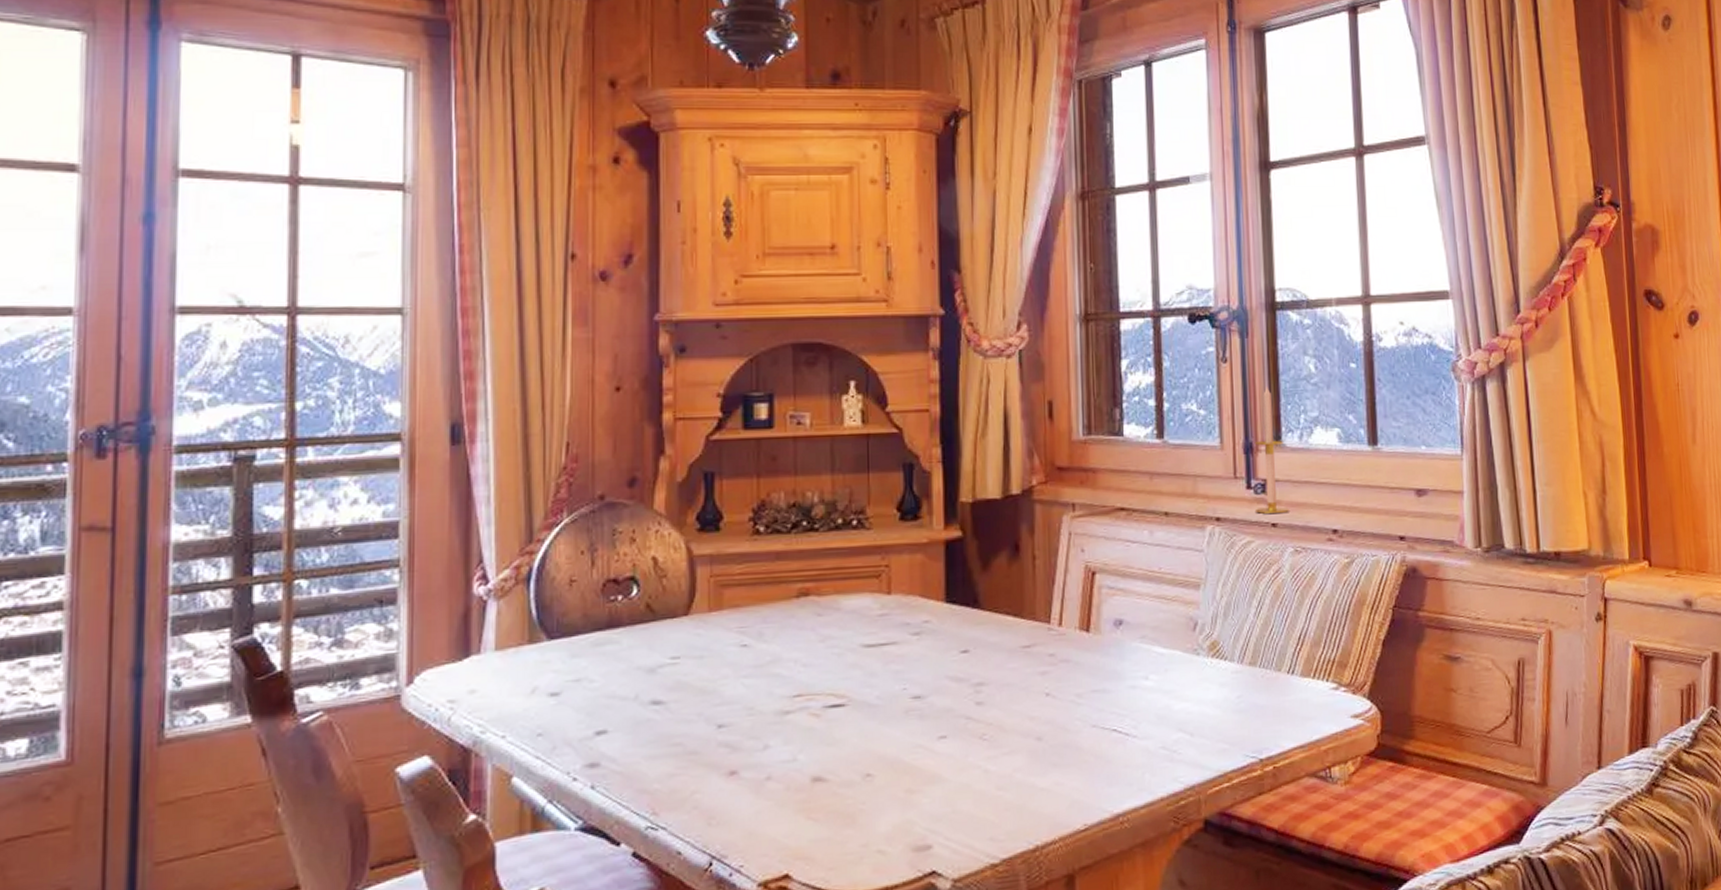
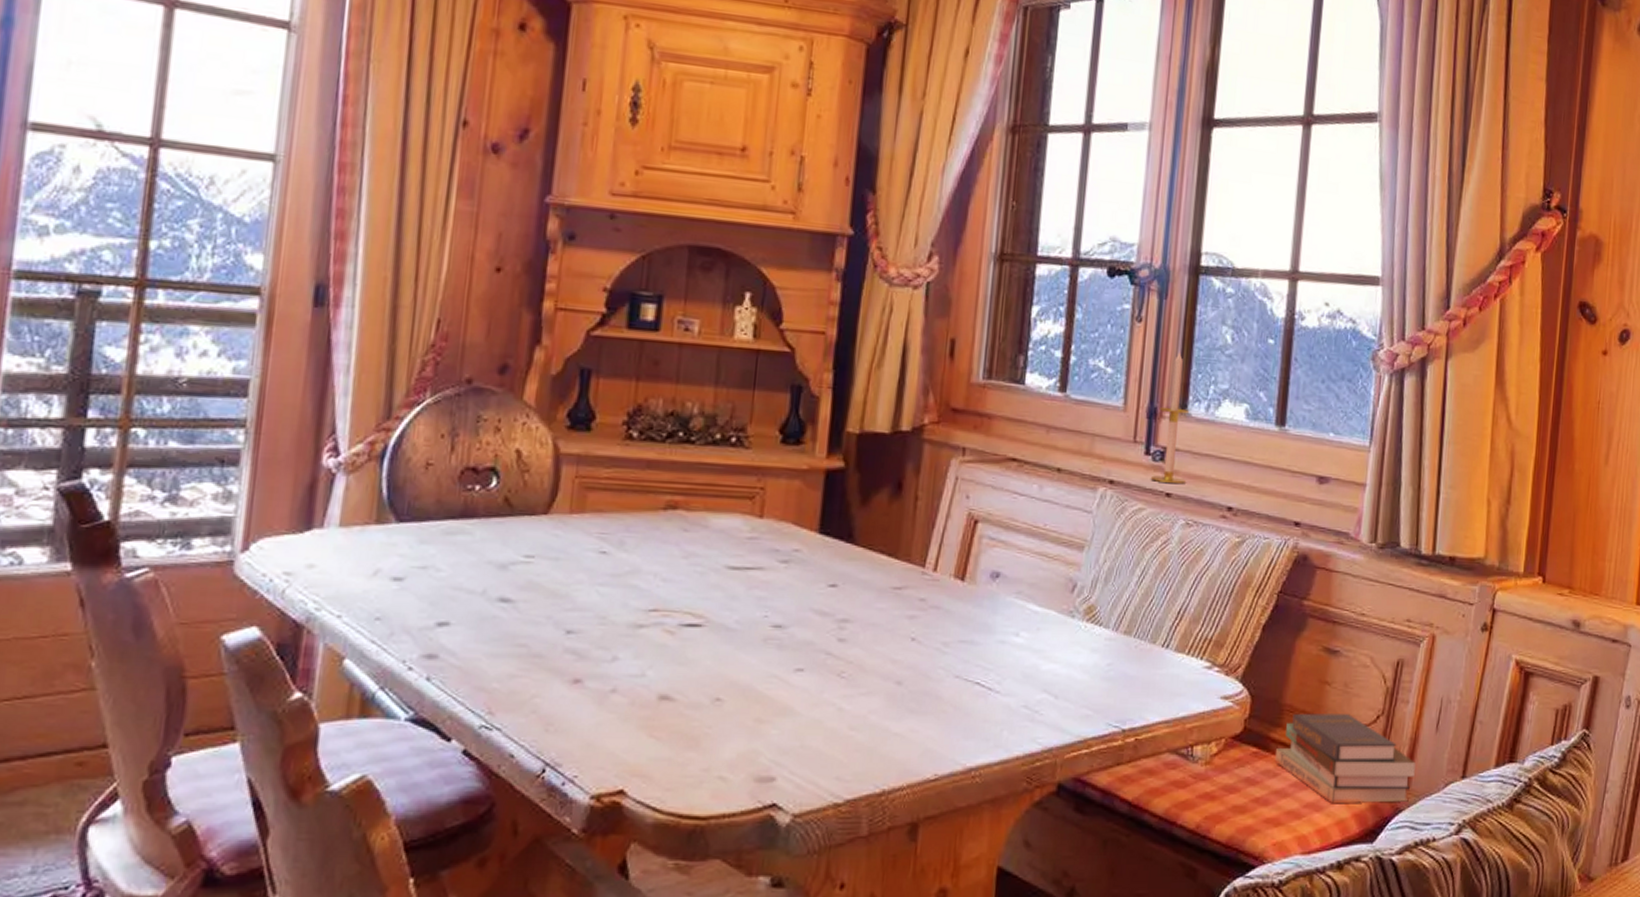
books: none [1412,718,1551,810] -> present [1275,713,1416,804]

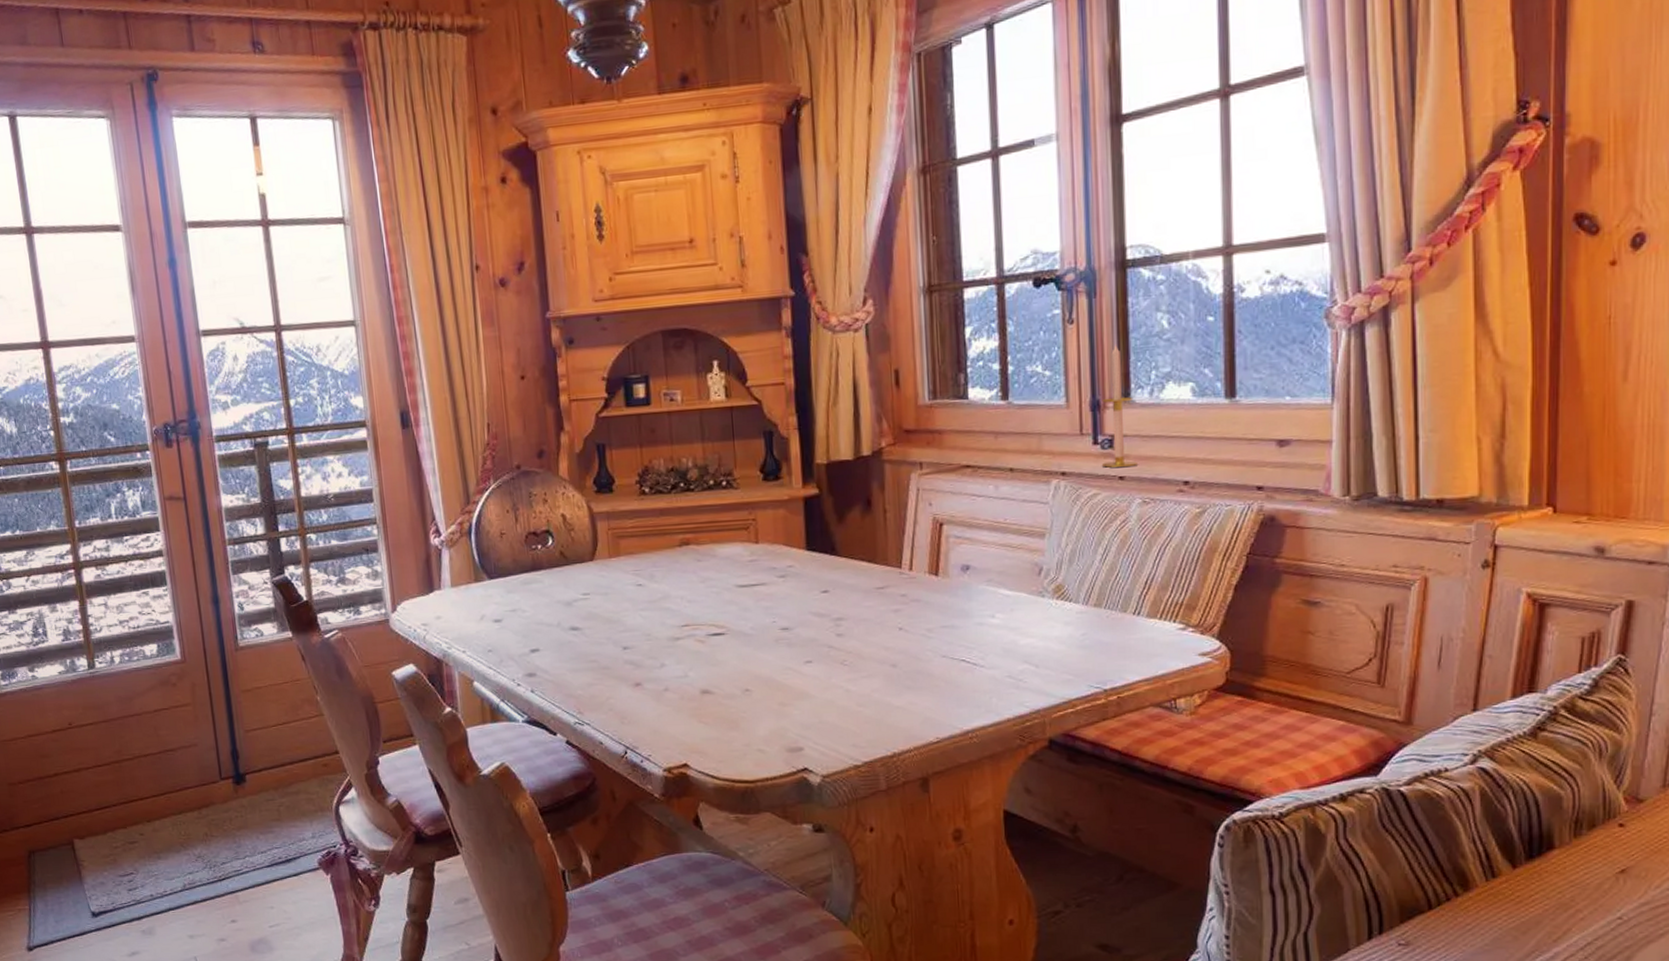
books: present [1275,713,1416,804] -> none [1262,660,1418,743]

